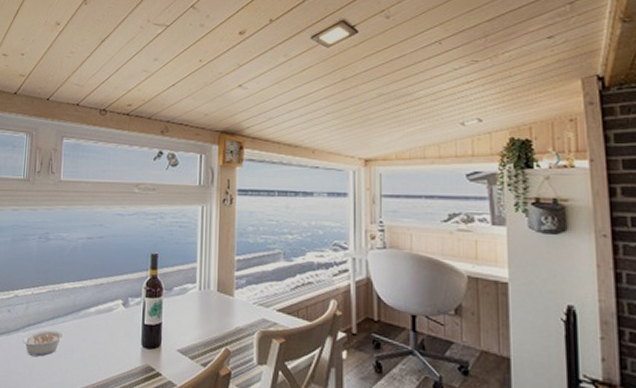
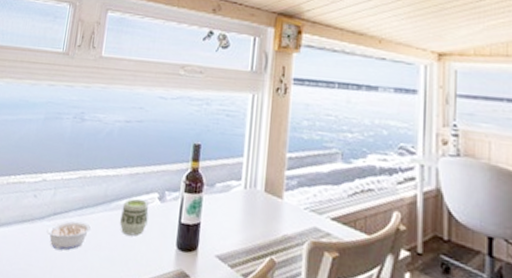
cup: none [88,306,115,339] -> present [119,198,149,236]

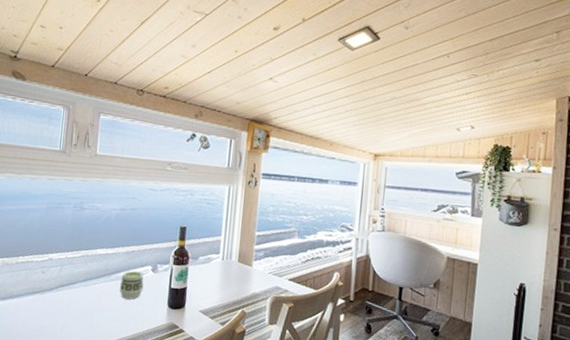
legume: present [42,220,92,250] -> none [52,290,96,314]

